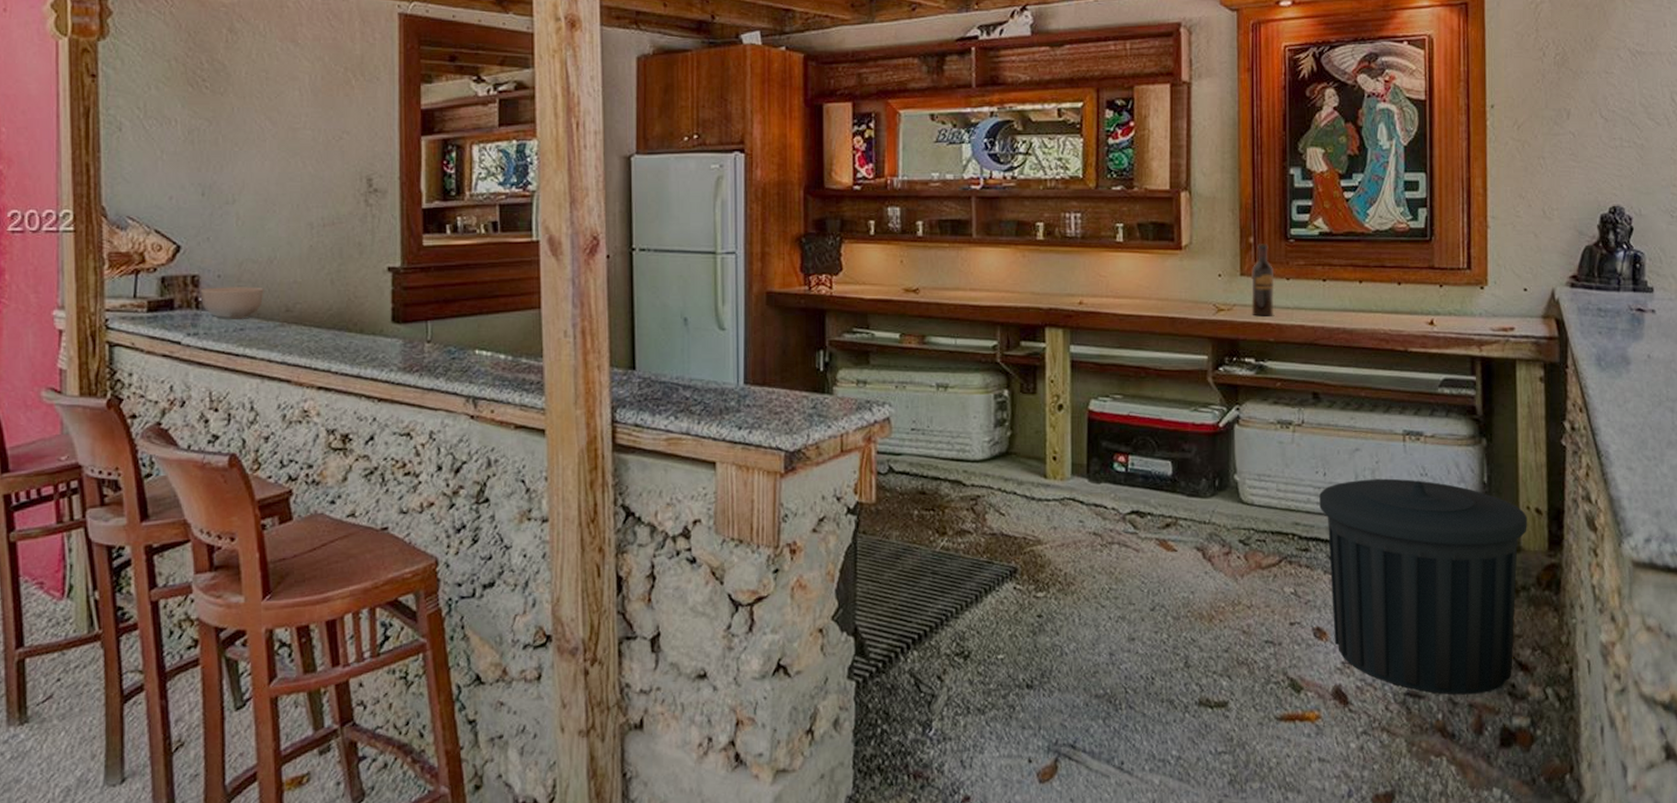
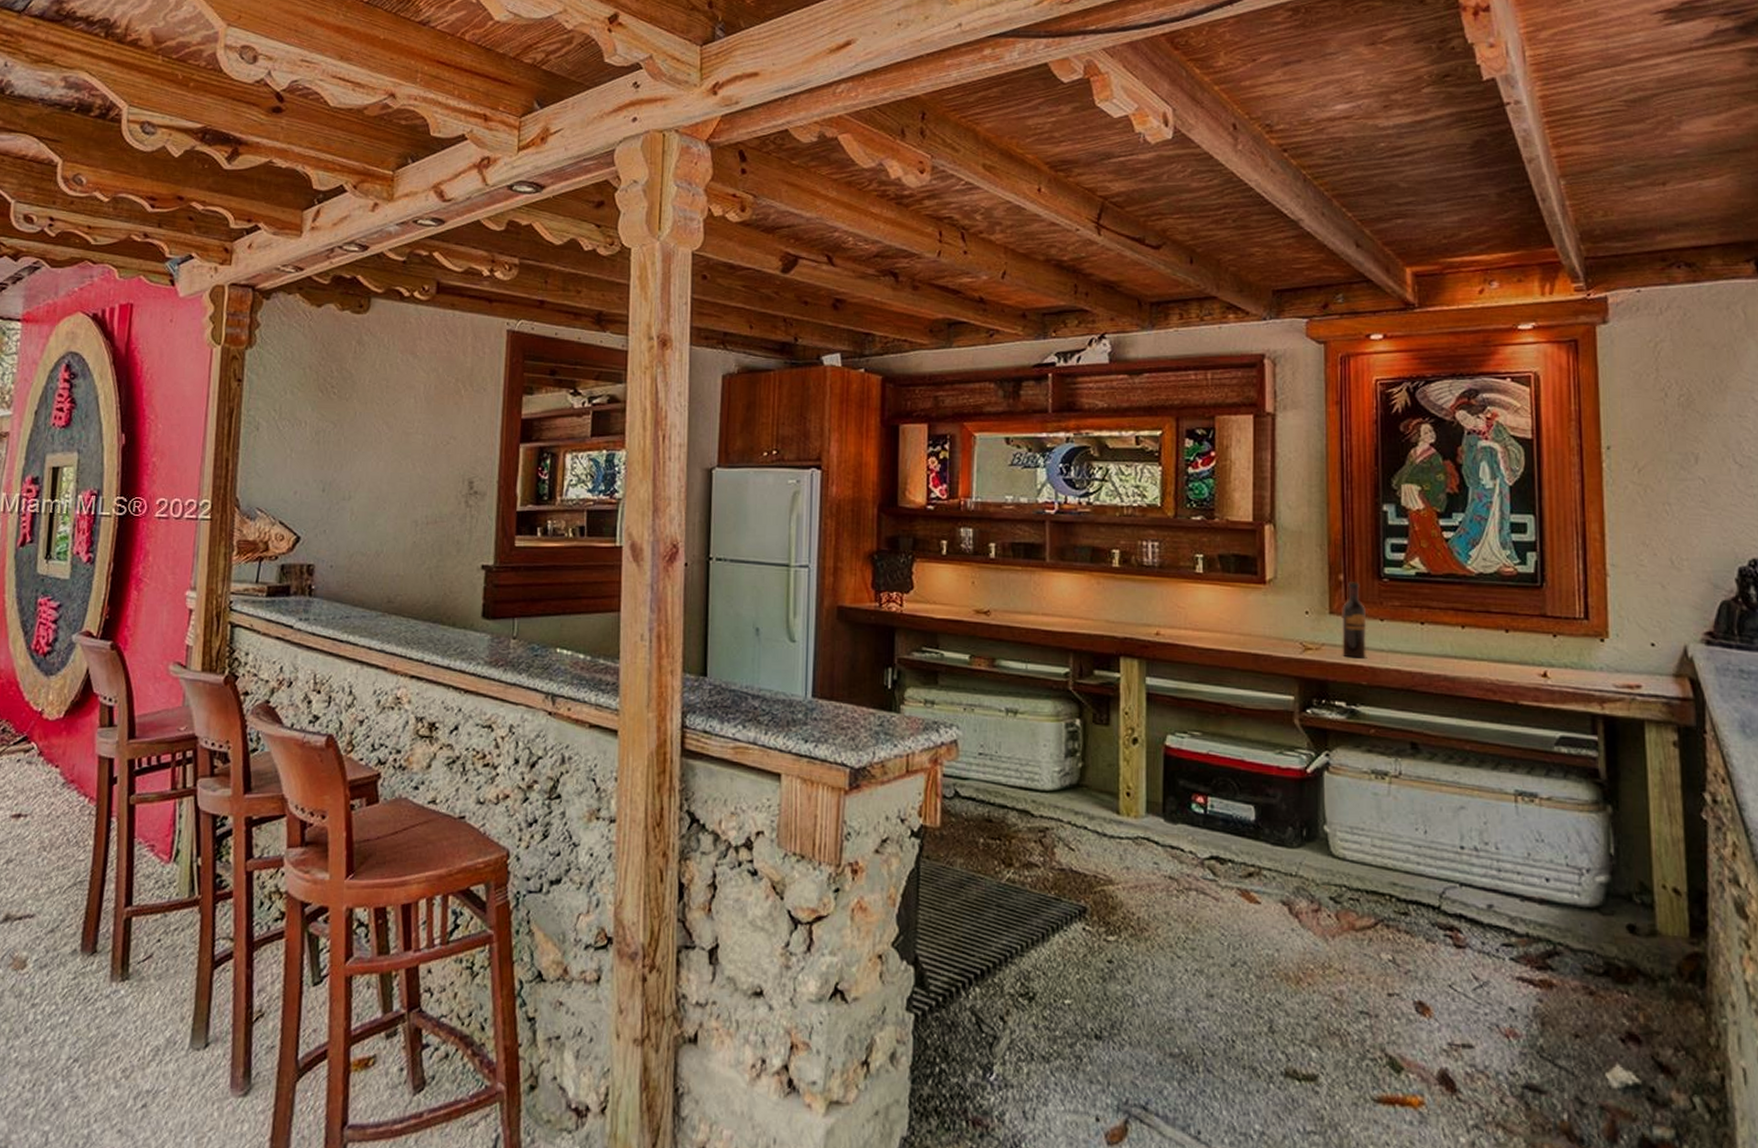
bowl: present [200,287,264,319] -> none [313,576,370,608]
trash can: present [1319,478,1527,695] -> none [1420,840,1664,1096]

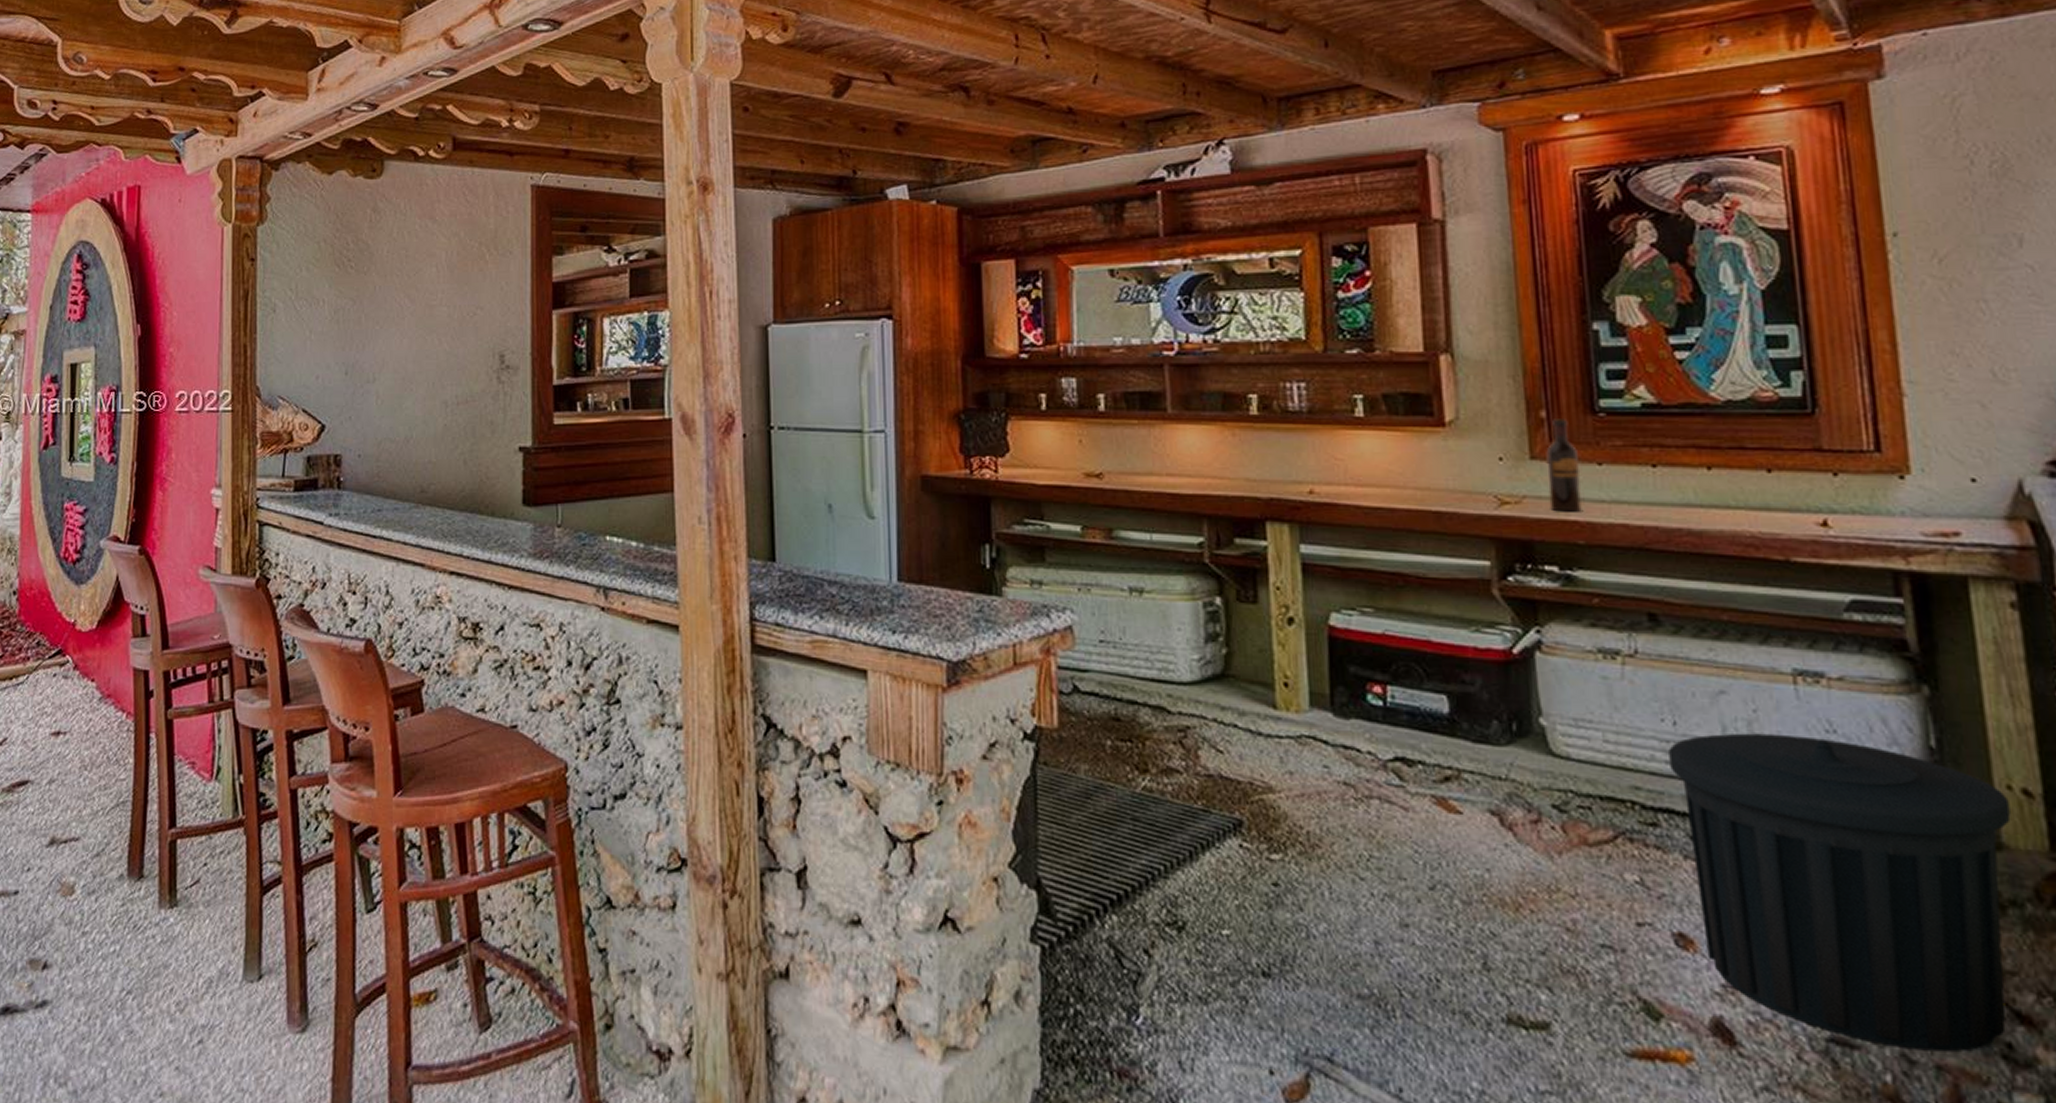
trash can: none [1420,840,1664,1096] -> present [1668,733,2011,1053]

